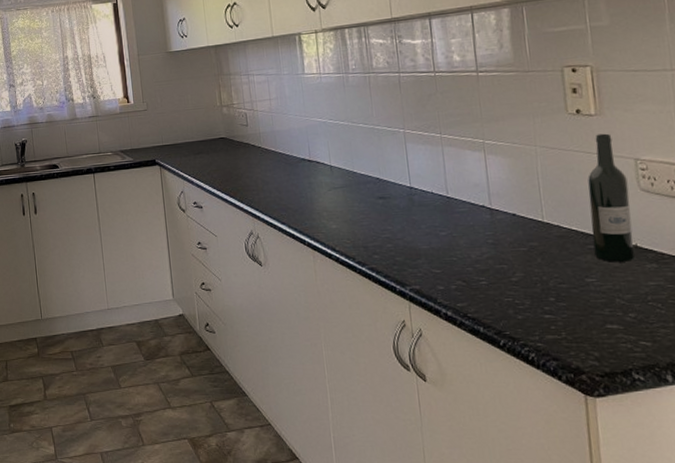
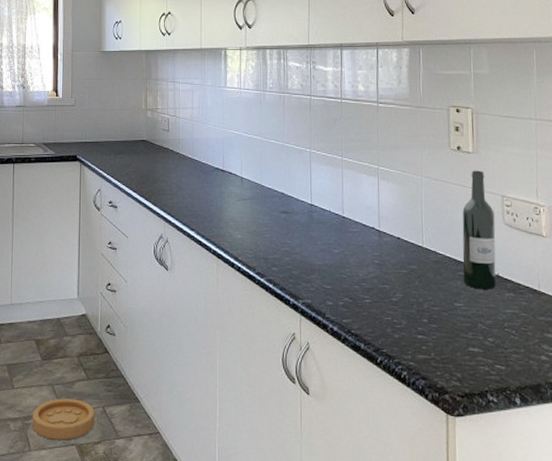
pet bowl: none [142,395,205,435] -> present [32,398,95,440]

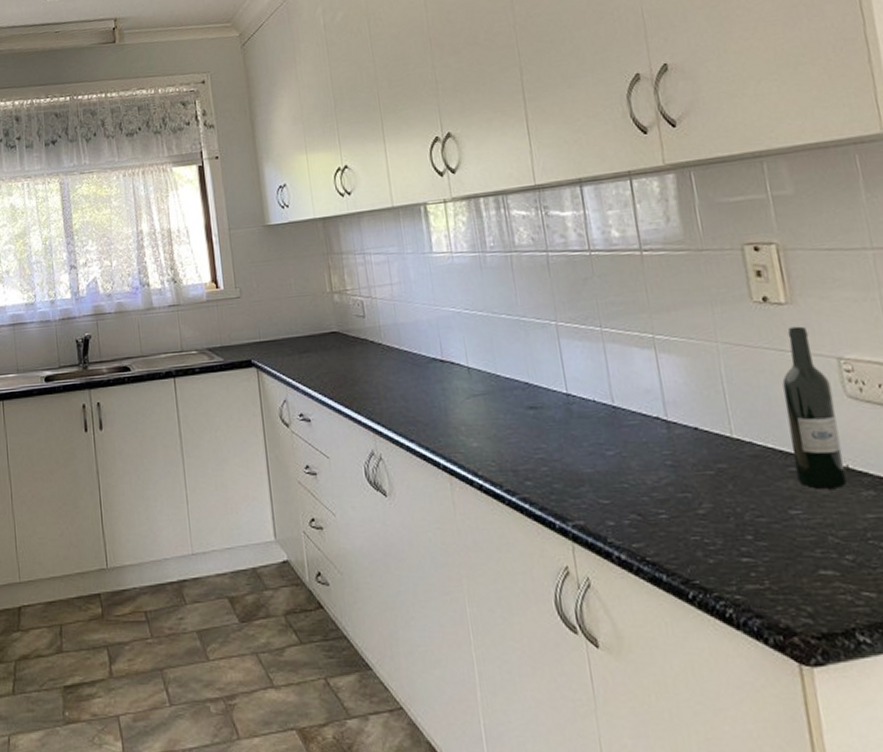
pet bowl: present [32,398,95,440] -> none [236,670,318,724]

